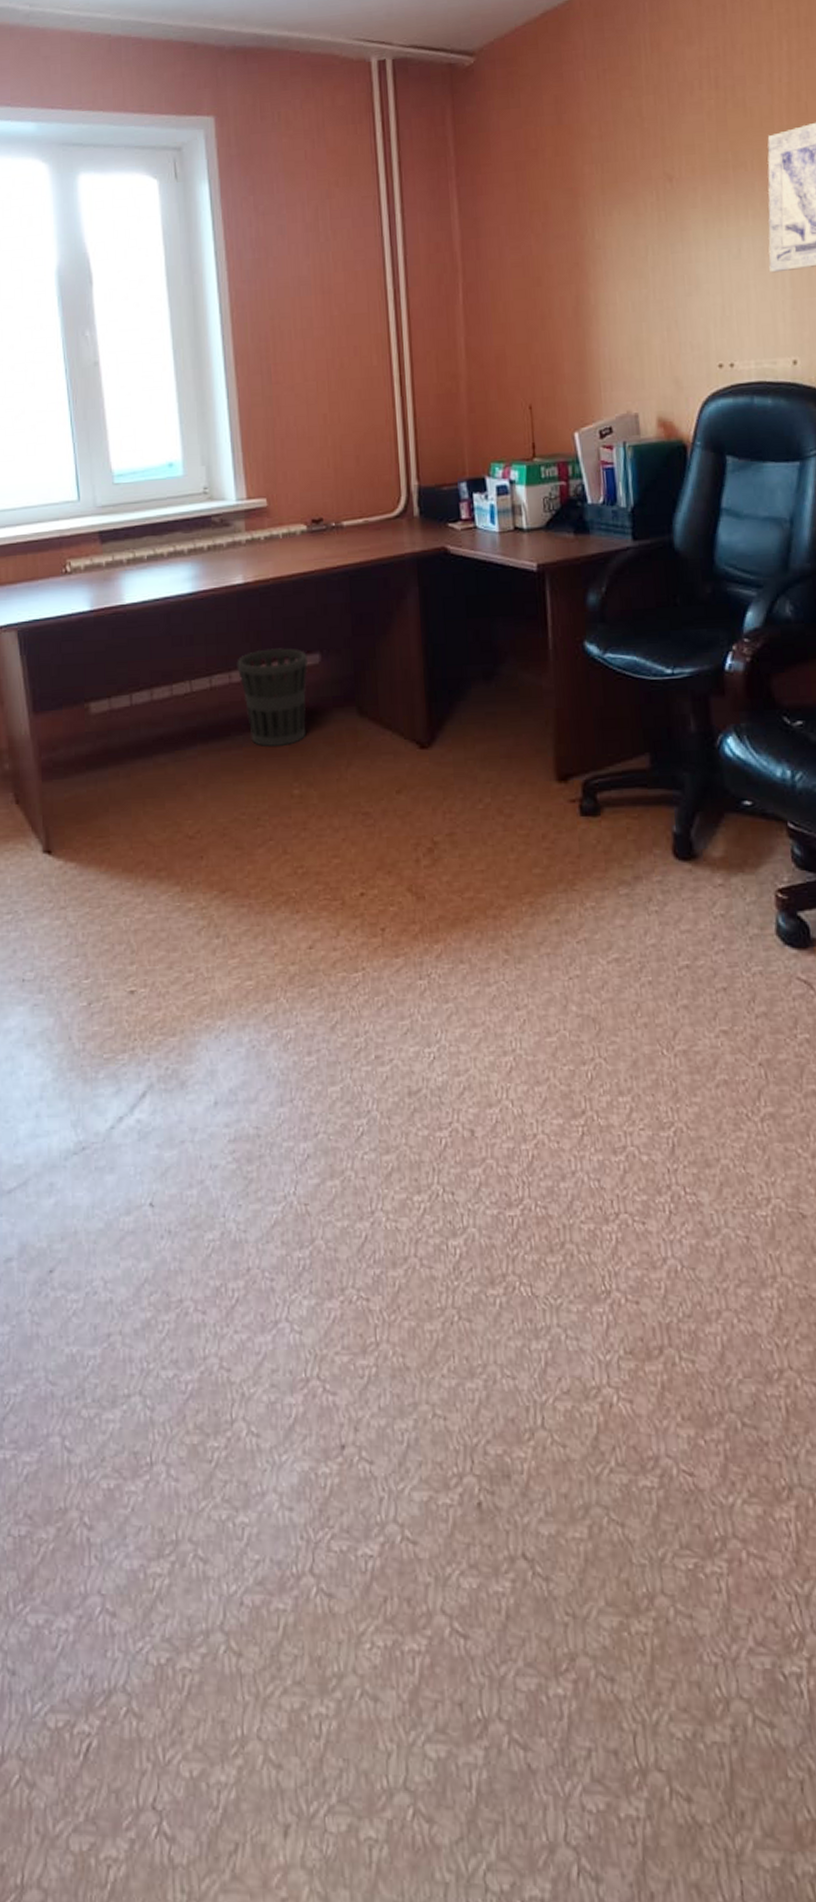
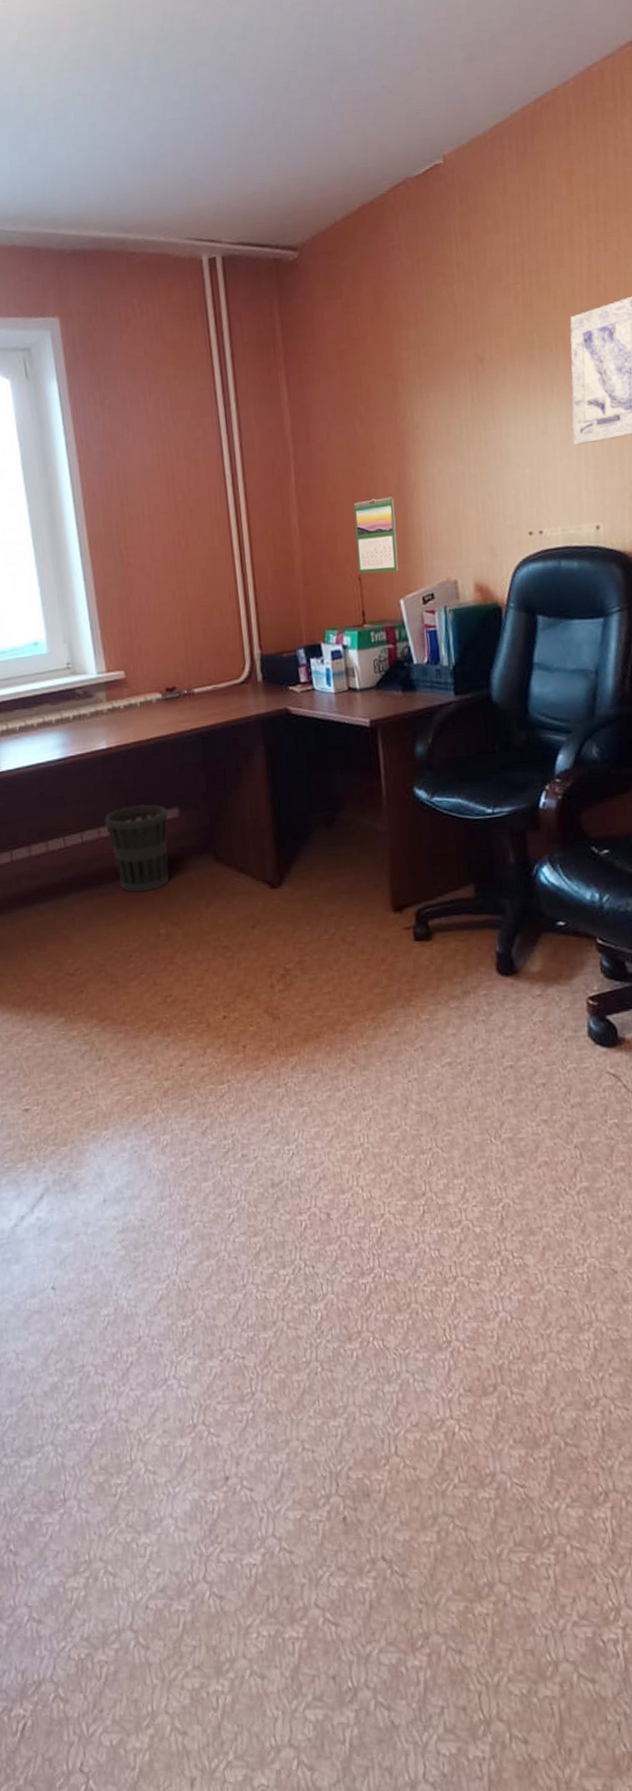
calendar: none [526,320,574,403] -> present [353,497,399,574]

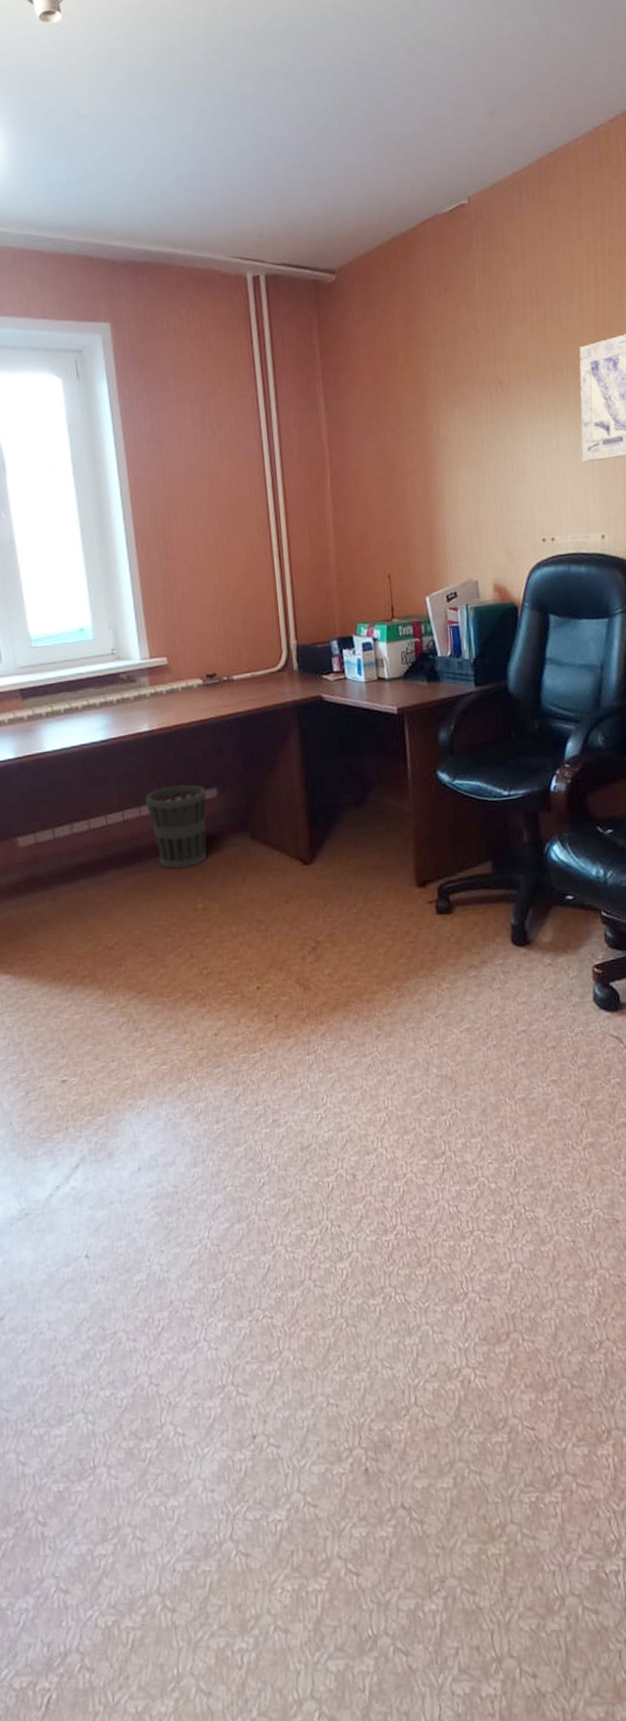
calendar: present [353,497,399,574] -> none [384,502,425,572]

